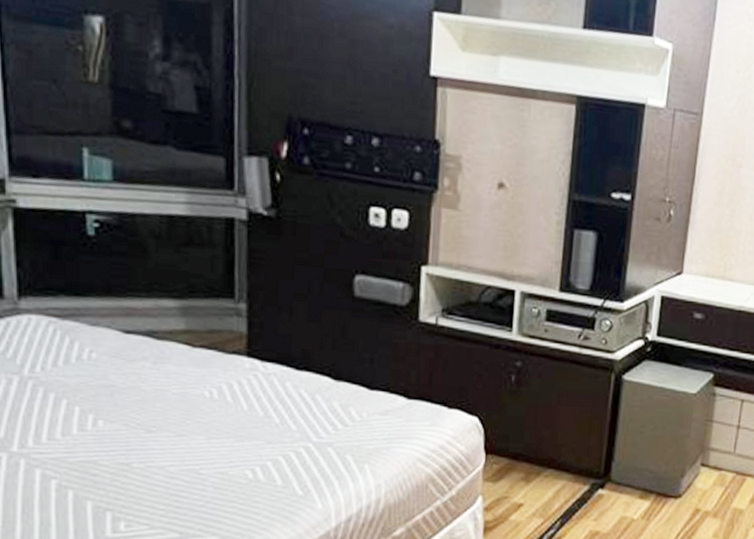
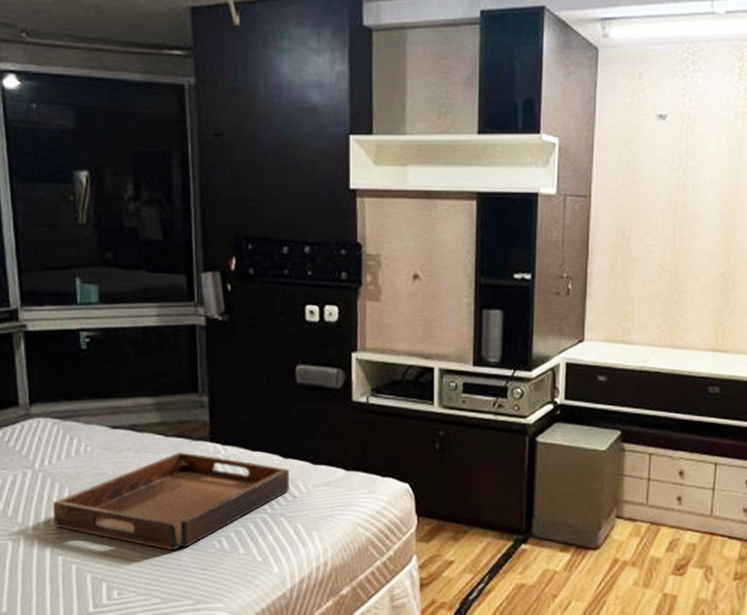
serving tray: none [44,366,341,480] -> present [52,452,290,551]

